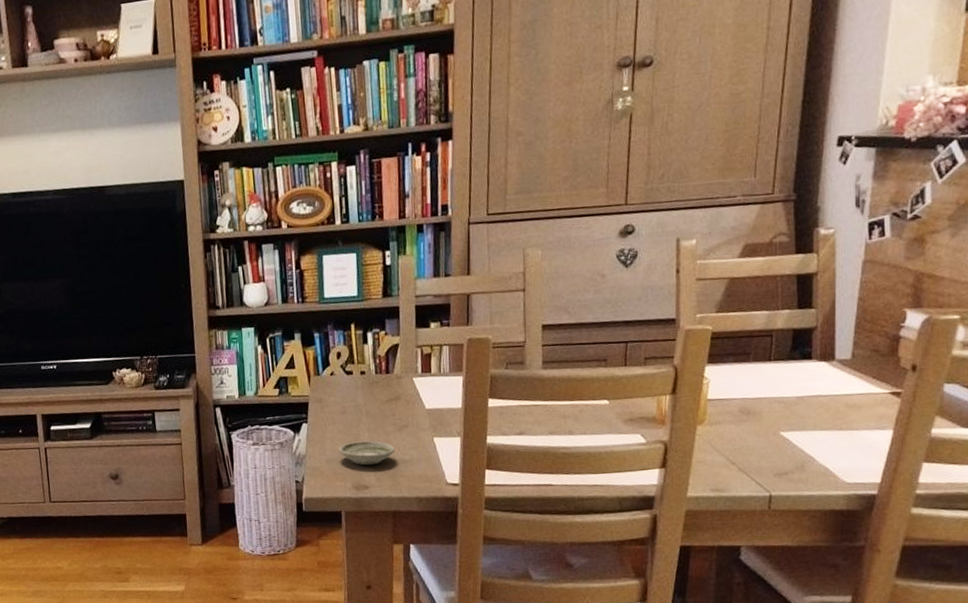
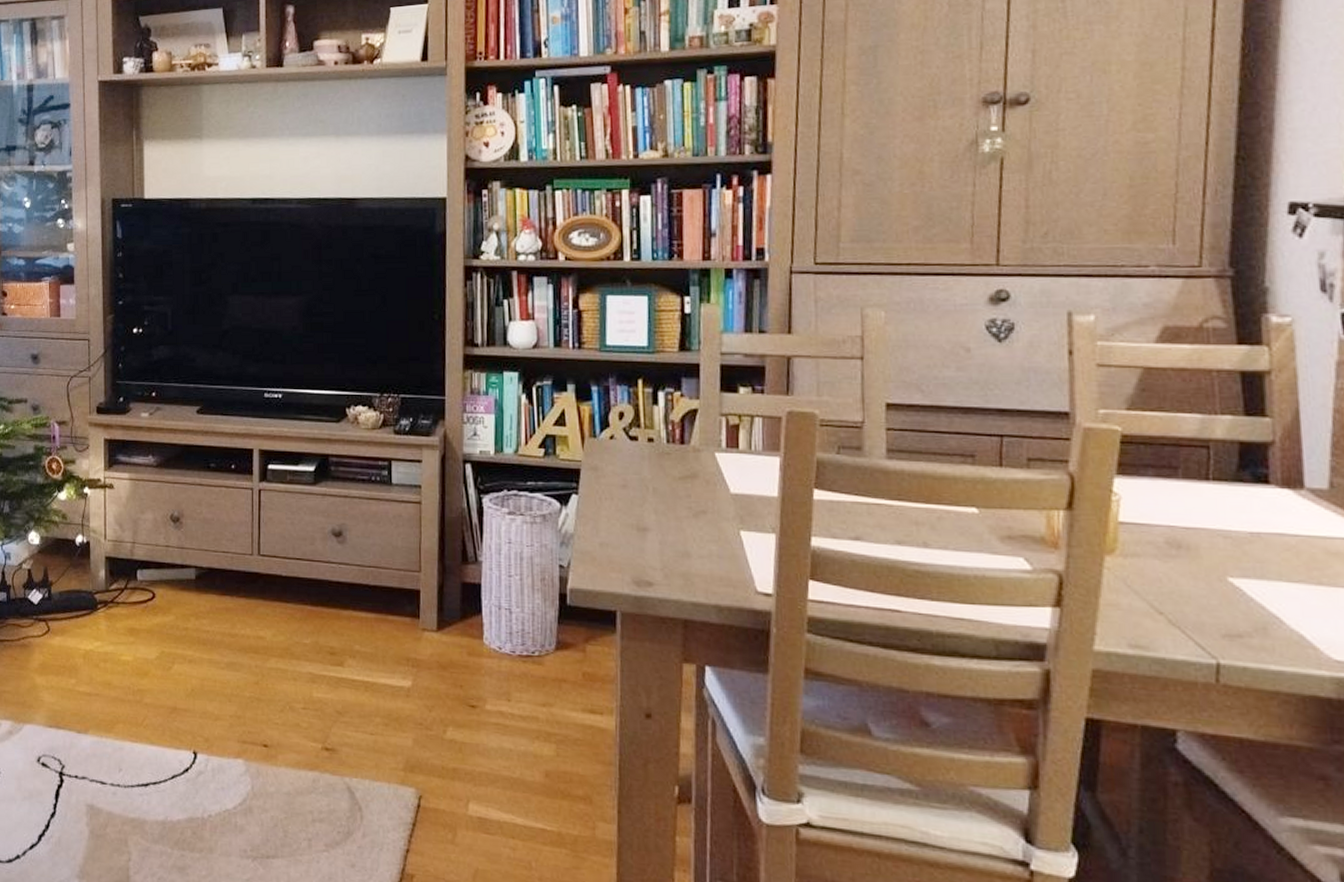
saucer: present [338,440,395,466] -> none [615,524,689,557]

